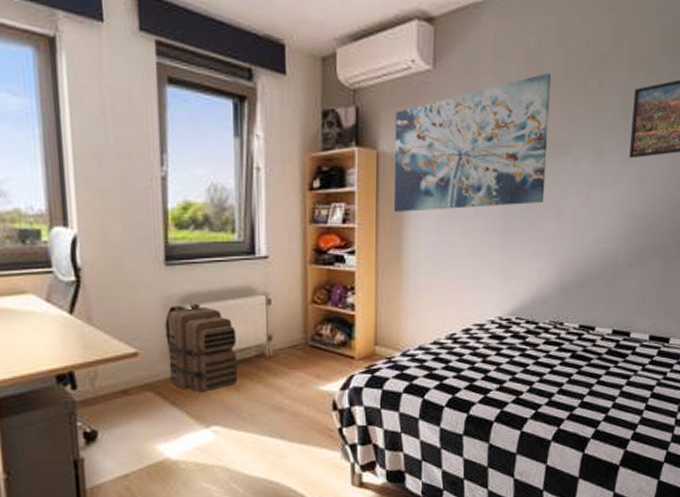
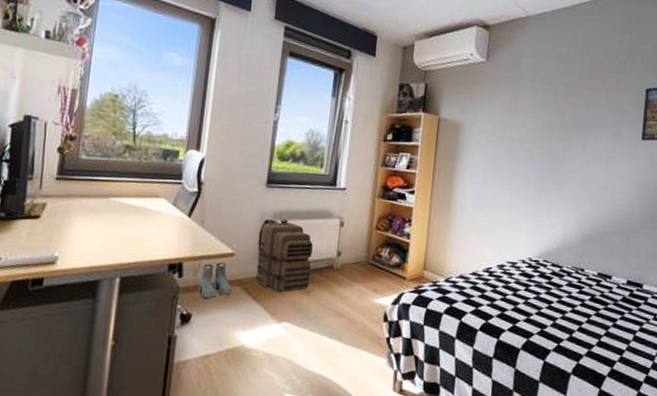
boots: none [98,365,142,410] -> present [199,262,232,299]
wall art: present [393,72,551,212] -> none [448,71,578,169]

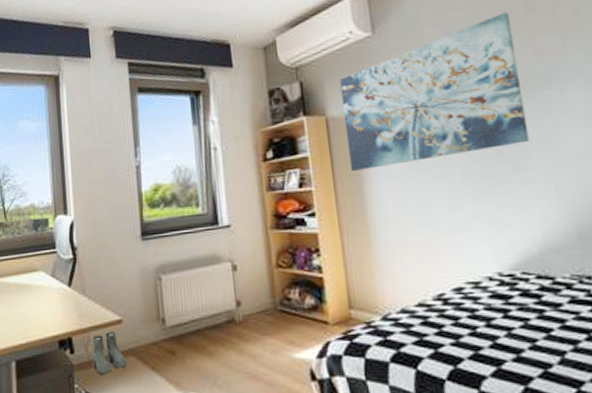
backpack: present [255,218,313,293] -> none [143,272,211,358]
wall art: none [448,71,578,169] -> present [339,12,530,171]

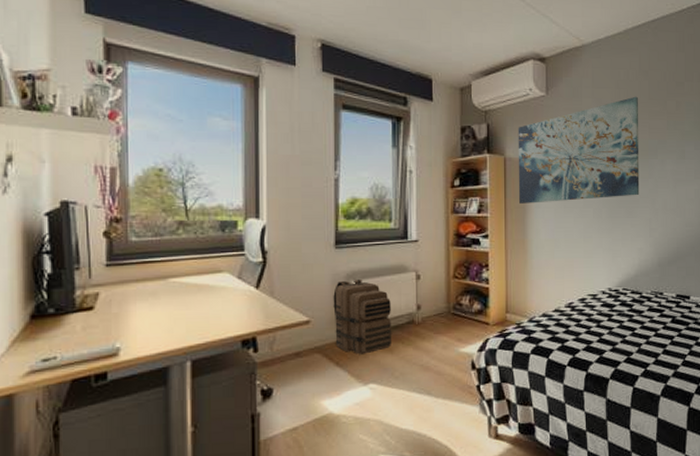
boots: present [91,332,127,374] -> none [276,331,312,370]
backpack: none [143,272,211,358] -> present [333,278,392,355]

